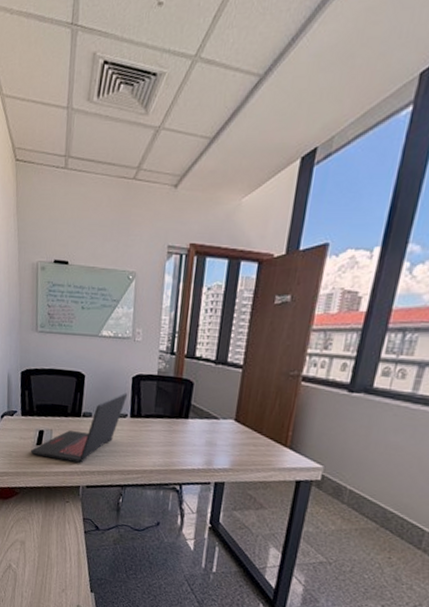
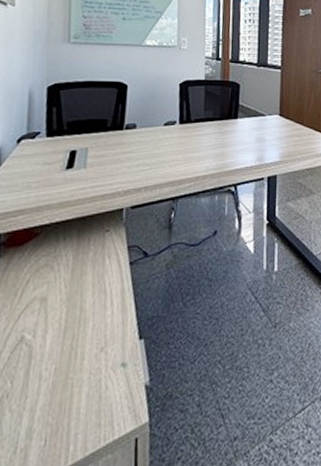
laptop: present [30,393,128,463] -> none [57,99,176,182]

